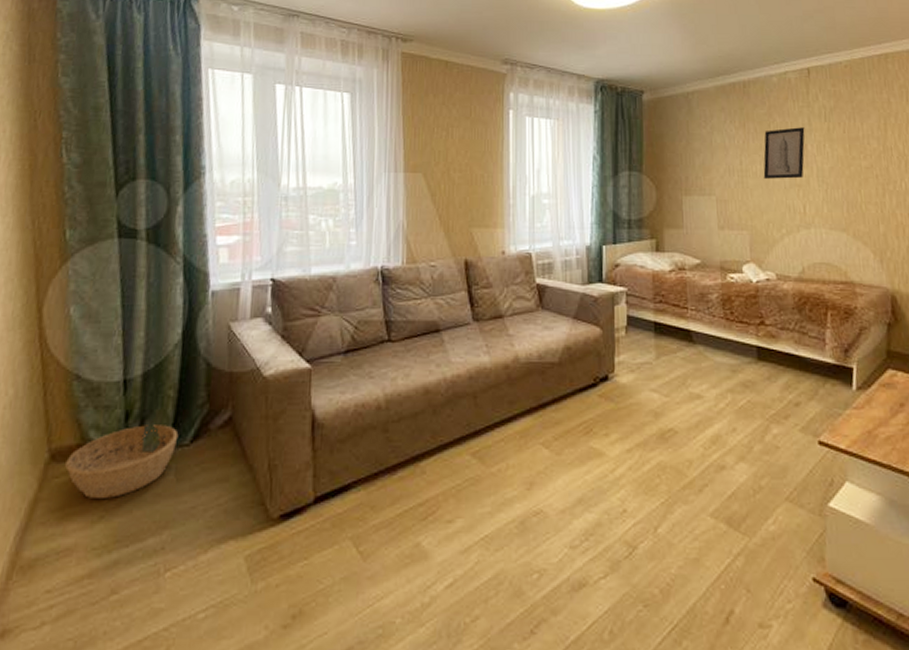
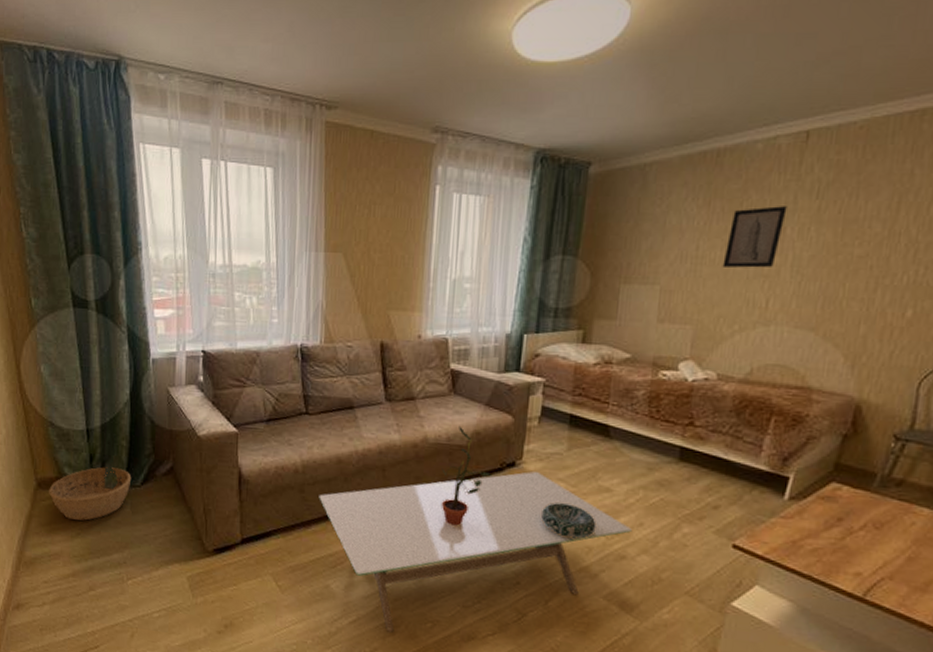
coffee table: none [405,385,728,592] -> present [319,471,633,632]
potted plant: none [536,341,587,453] -> present [441,425,493,526]
decorative bowl: none [638,416,693,452] -> present [540,502,597,539]

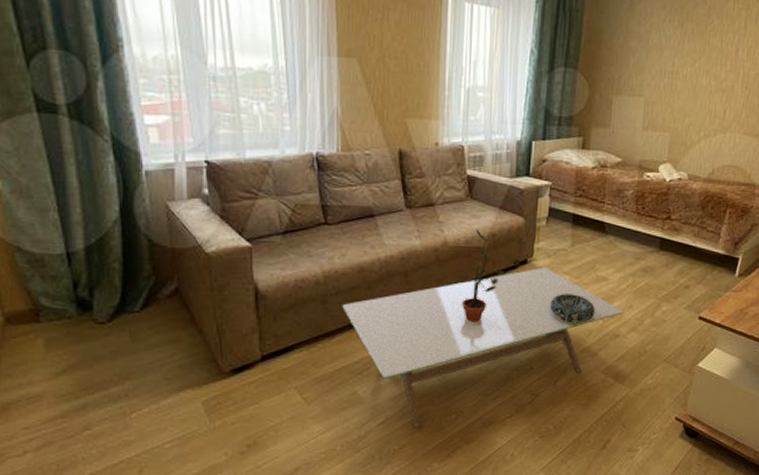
basket: present [49,467,132,521] -> none [21,293,129,355]
wall art: present [722,206,787,268] -> none [692,30,740,84]

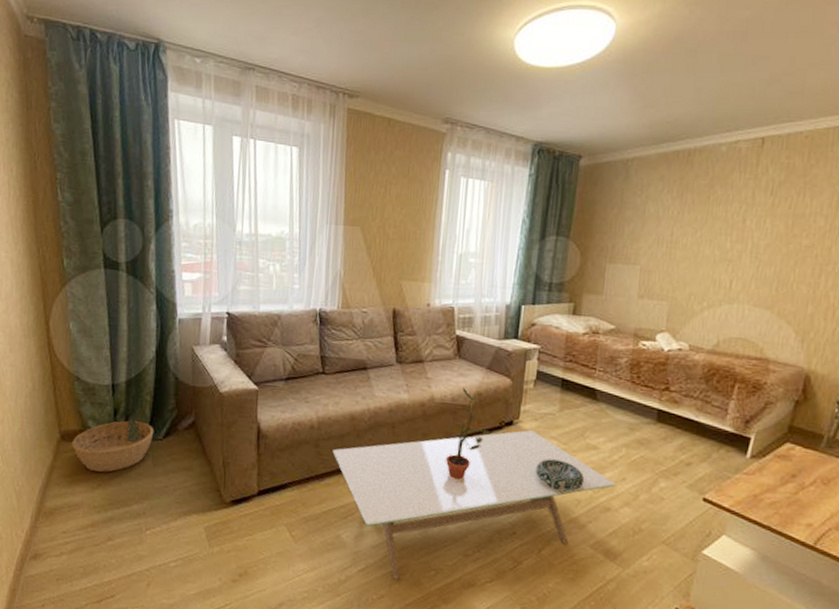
basket: none [21,293,129,355] -> present [72,420,154,472]

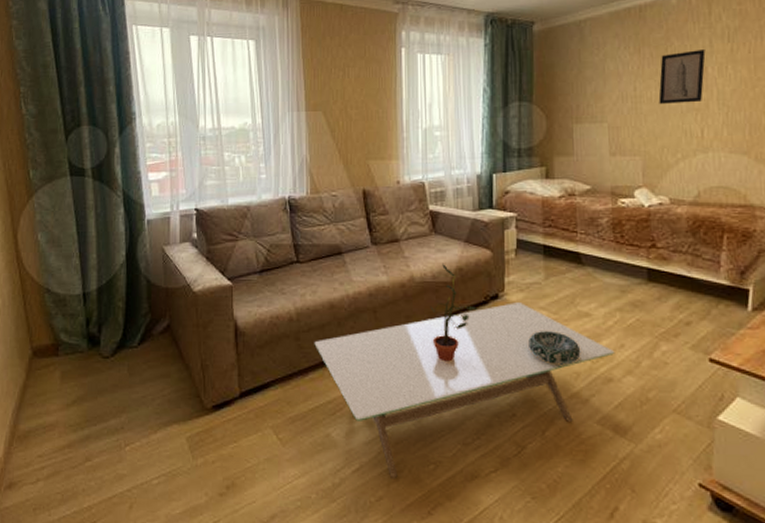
basket: present [72,420,154,472] -> none [44,330,129,387]
wall art: none [693,200,747,254] -> present [658,50,706,104]

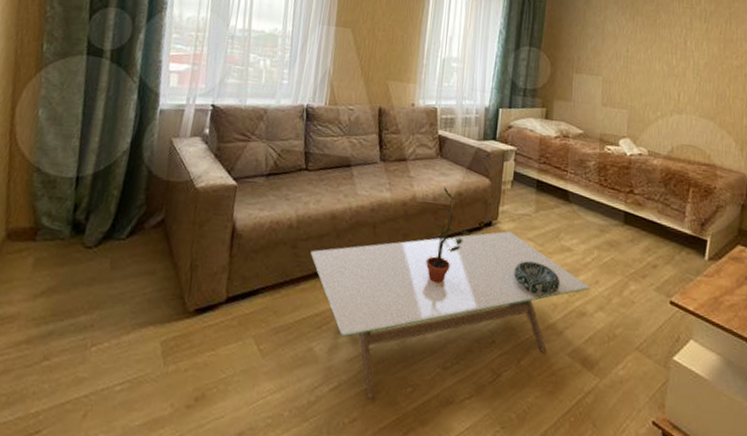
wall art: present [658,50,706,104] -> none [646,24,686,70]

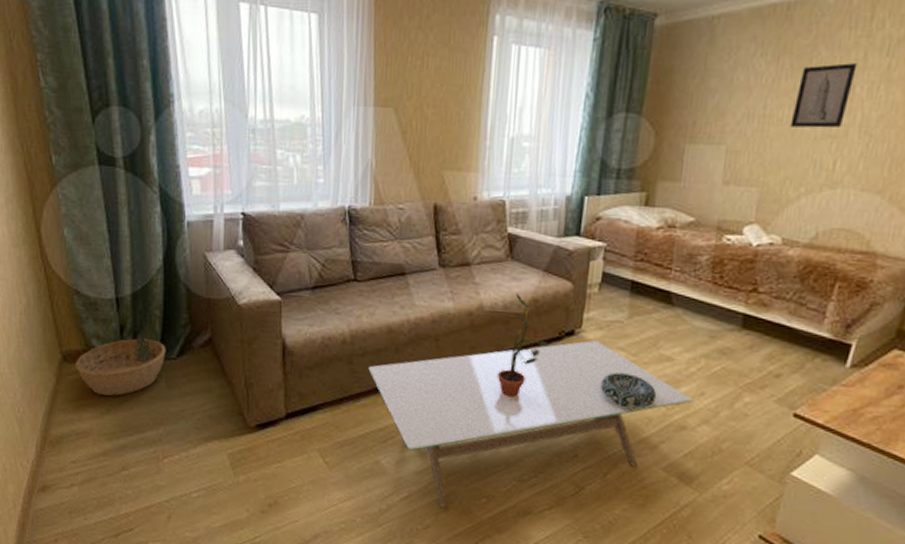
basket: none [18,217,117,277] -> present [75,338,166,396]
wall art: none [646,24,686,70] -> present [790,63,857,129]

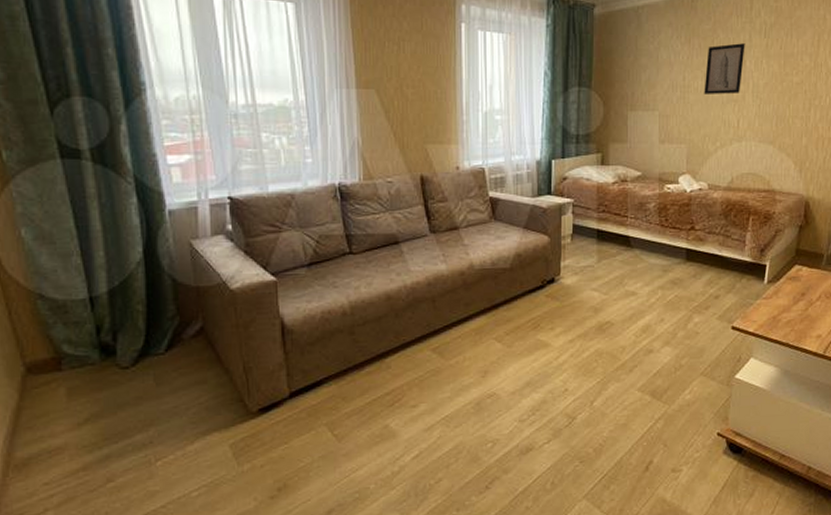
basket: present [75,338,166,396] -> none [43,337,153,404]
coffee table: present [368,340,694,509] -> none [370,285,656,460]
potted plant: present [496,292,551,398] -> none [489,249,536,346]
decorative bowl: present [599,372,657,410] -> none [580,310,627,341]

